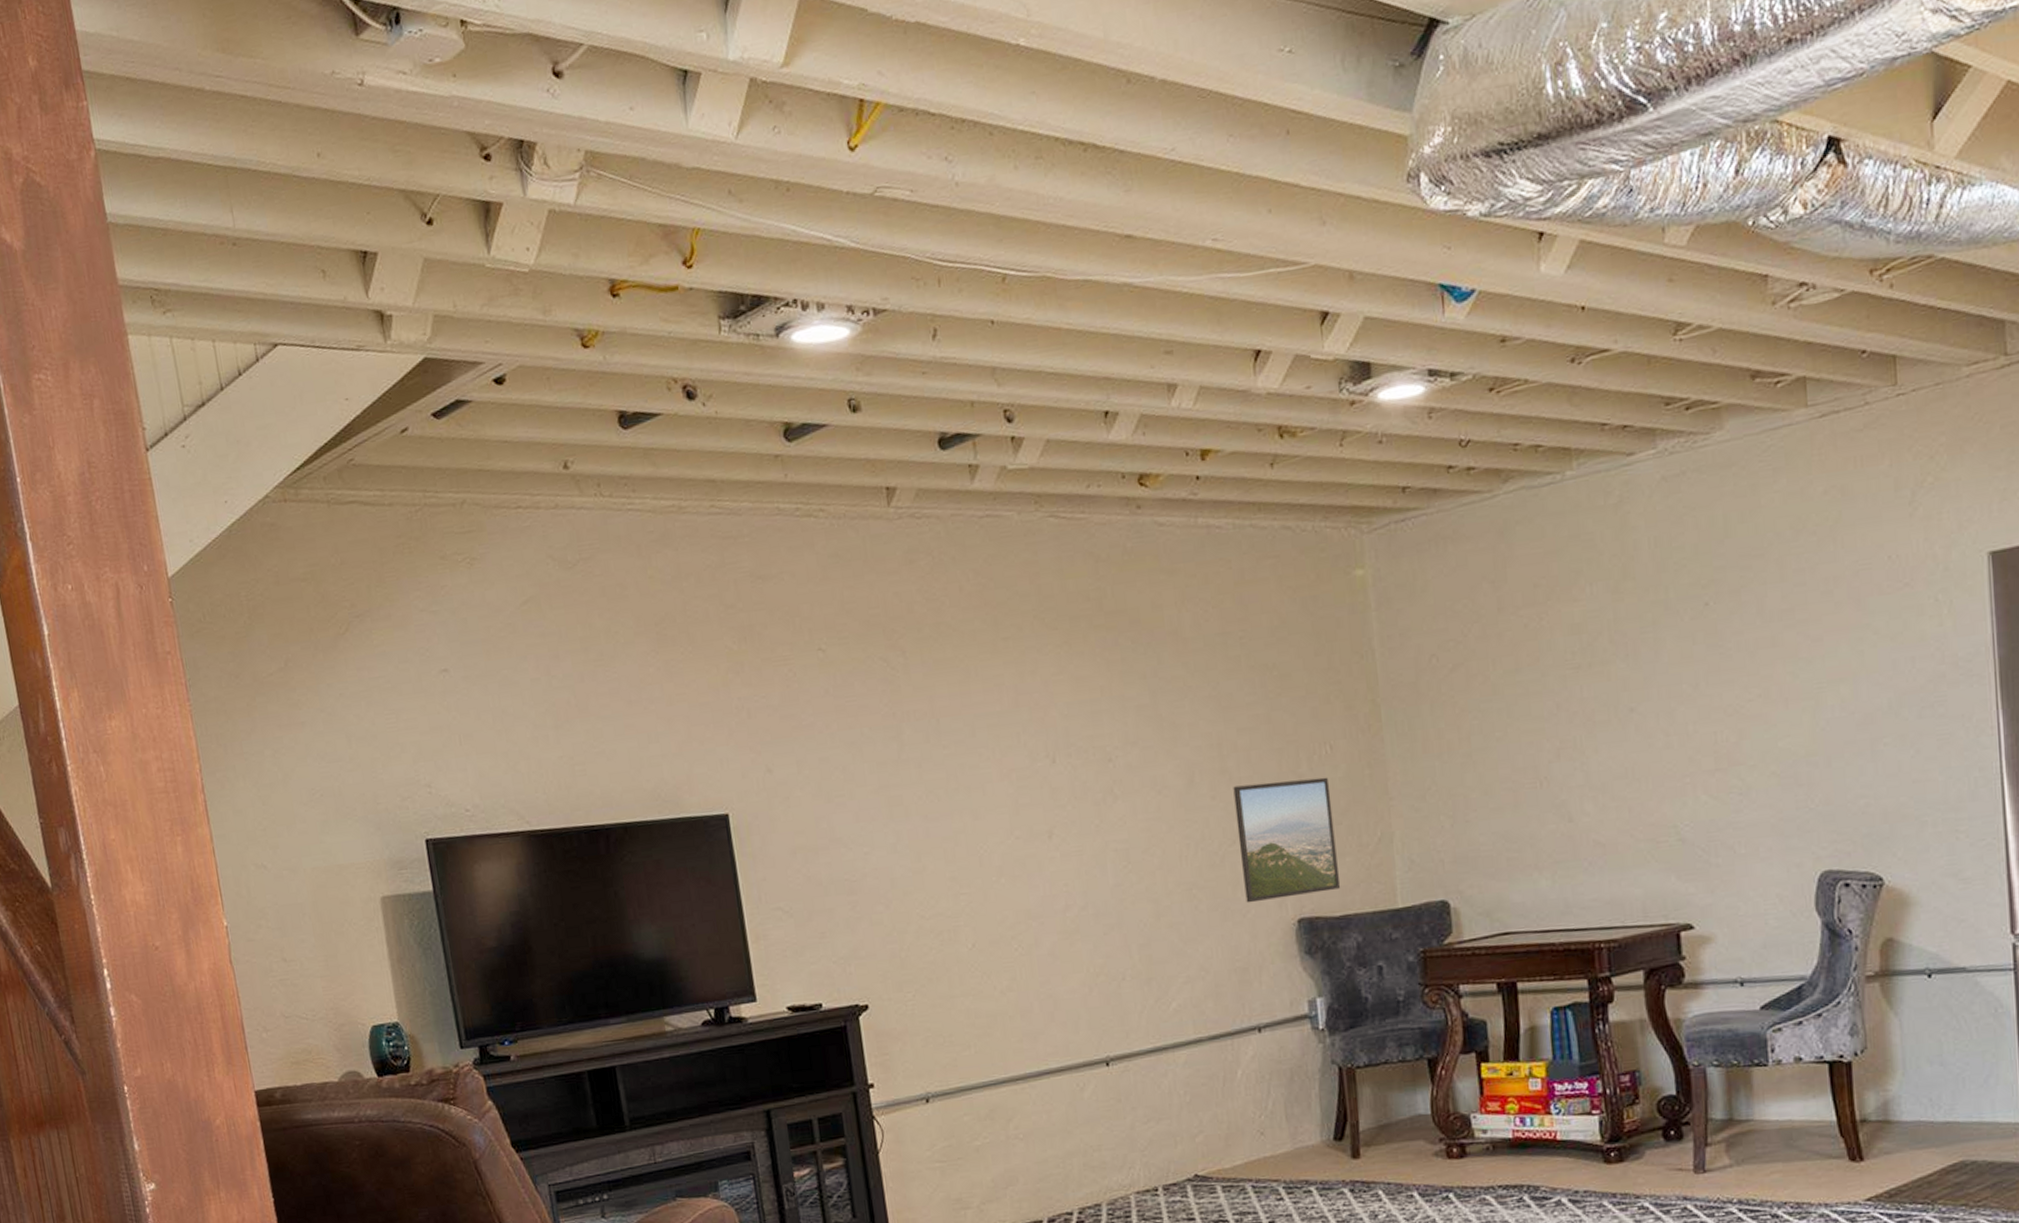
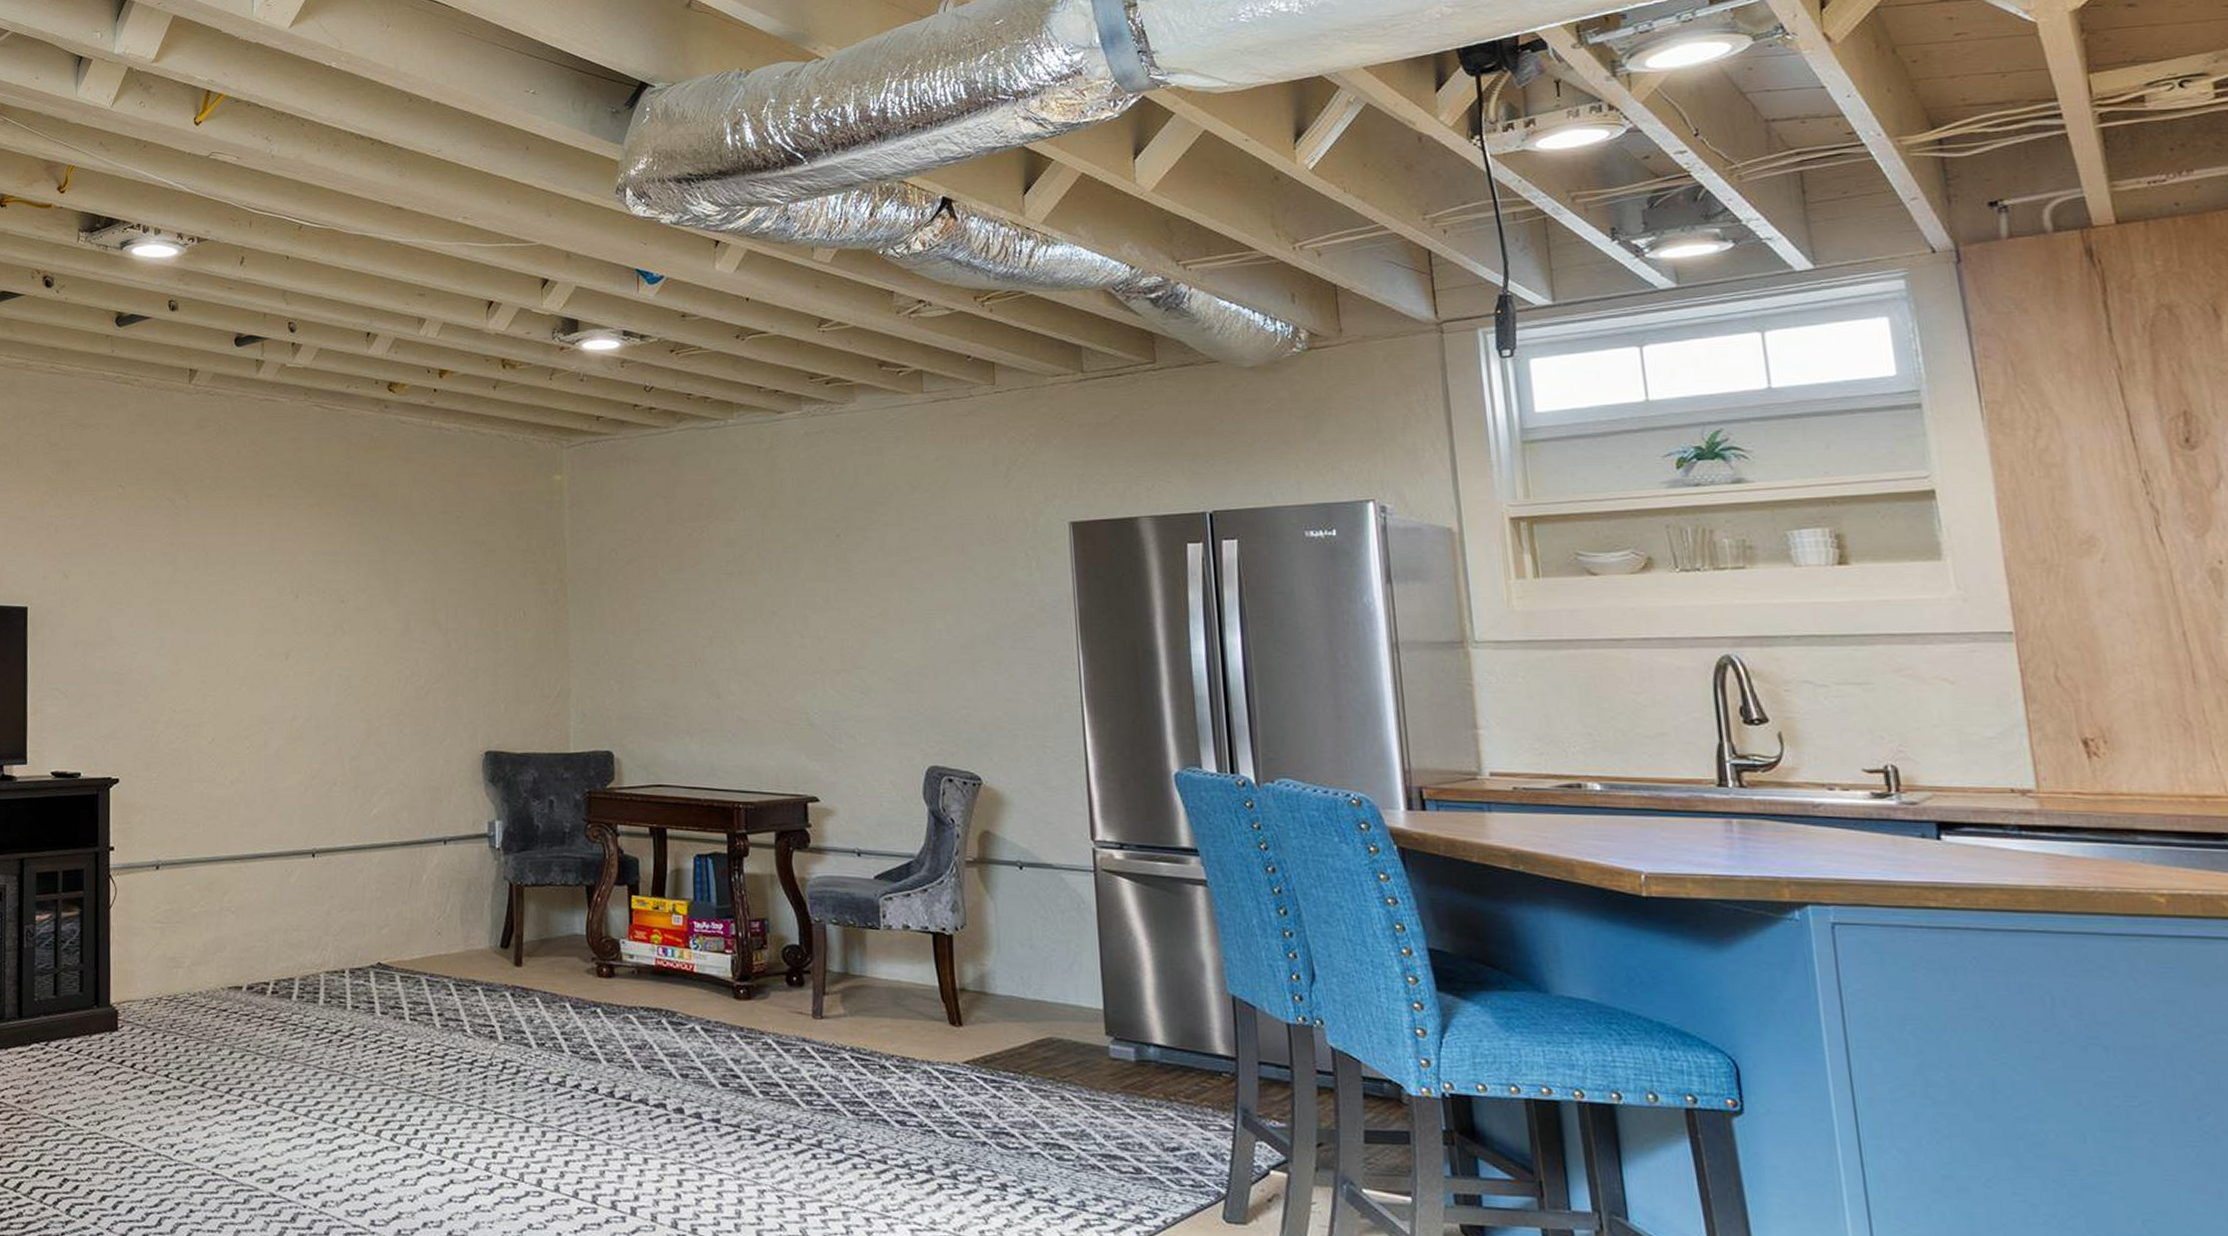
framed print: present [1233,777,1341,903] -> none [441,635,524,733]

